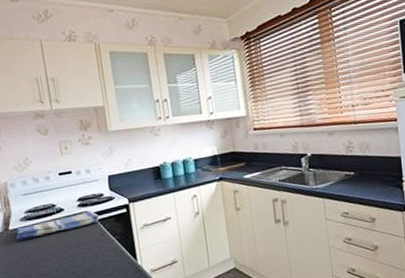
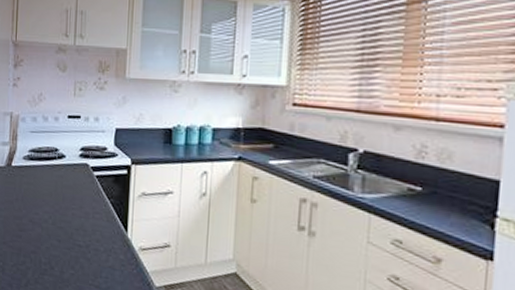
dish towel: present [16,210,100,241] -> none [16,163,99,180]

